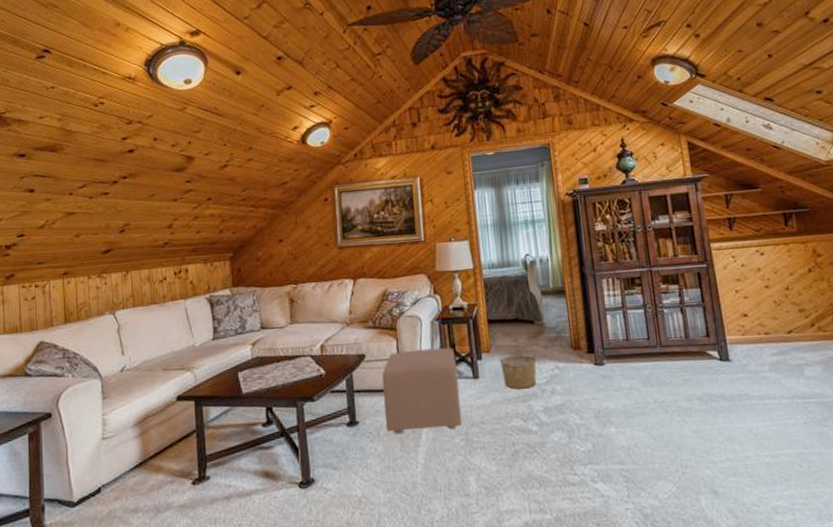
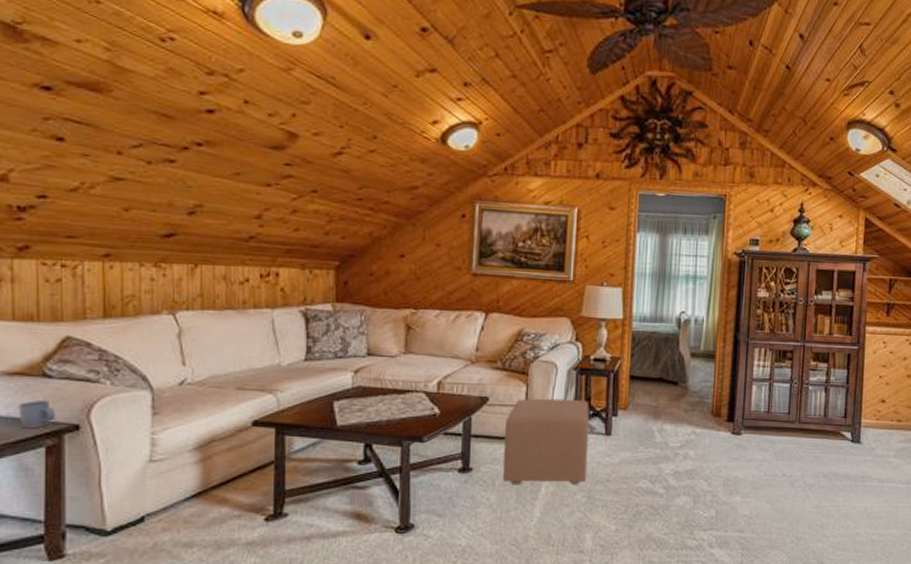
mug: none [9,395,34,420] -> present [18,400,55,429]
basket: present [500,354,537,390] -> none [636,416,674,451]

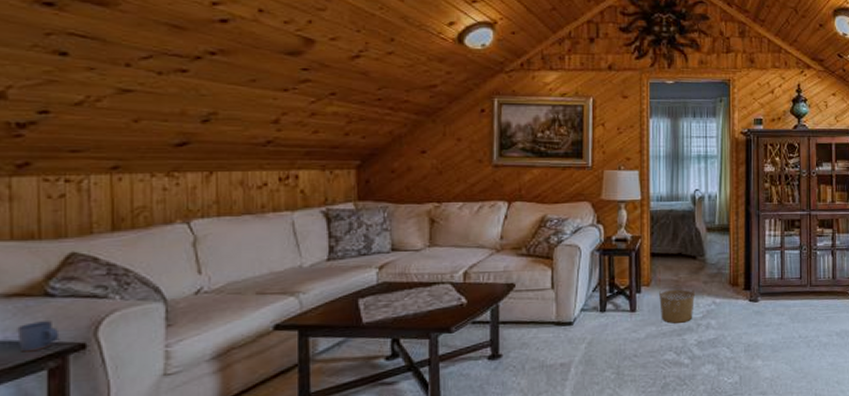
ottoman: present [502,398,590,485] -> none [532,279,615,368]
basket: none [636,416,674,451] -> present [659,289,694,323]

